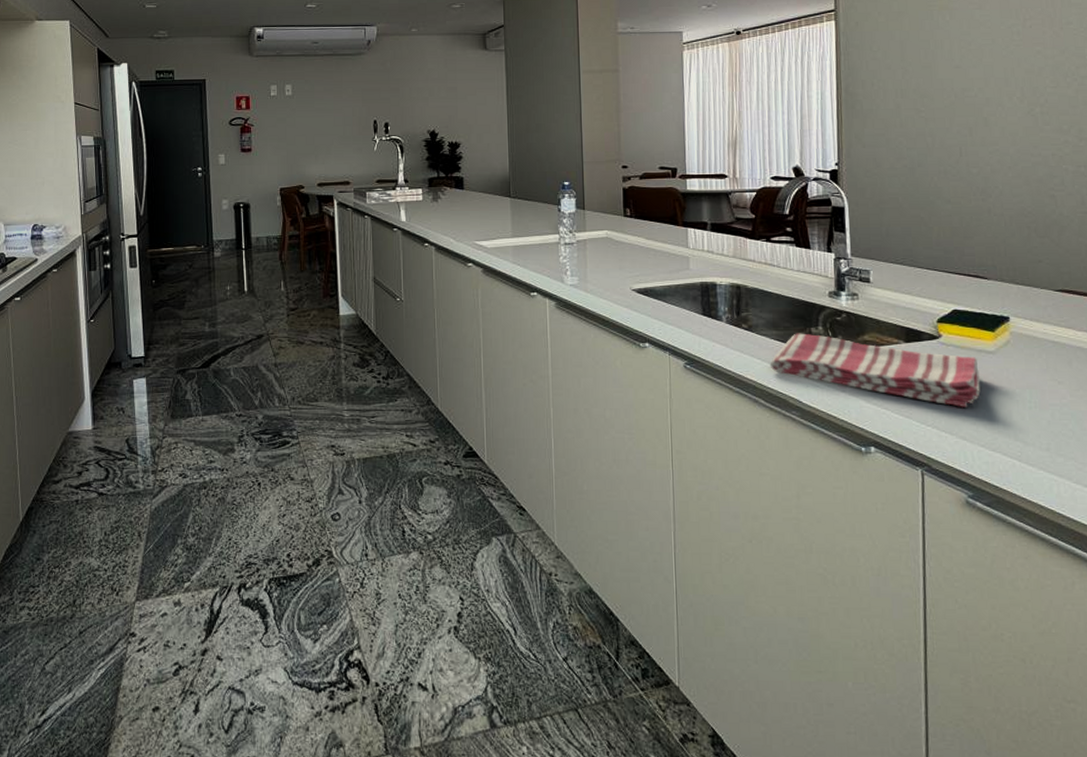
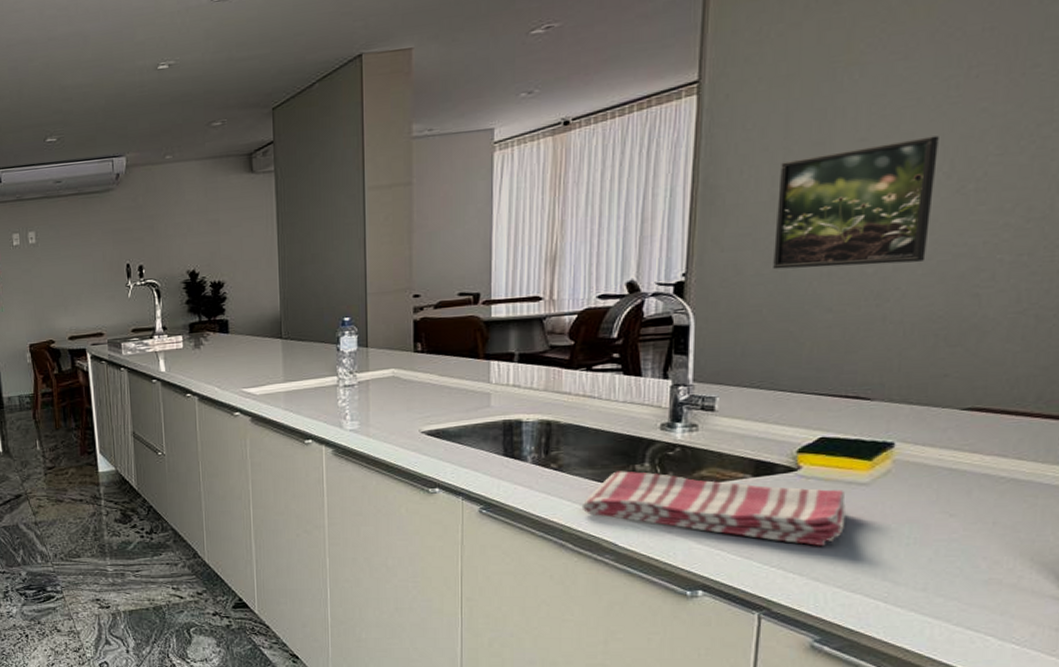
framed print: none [901,69,1013,167] -> present [773,135,939,270]

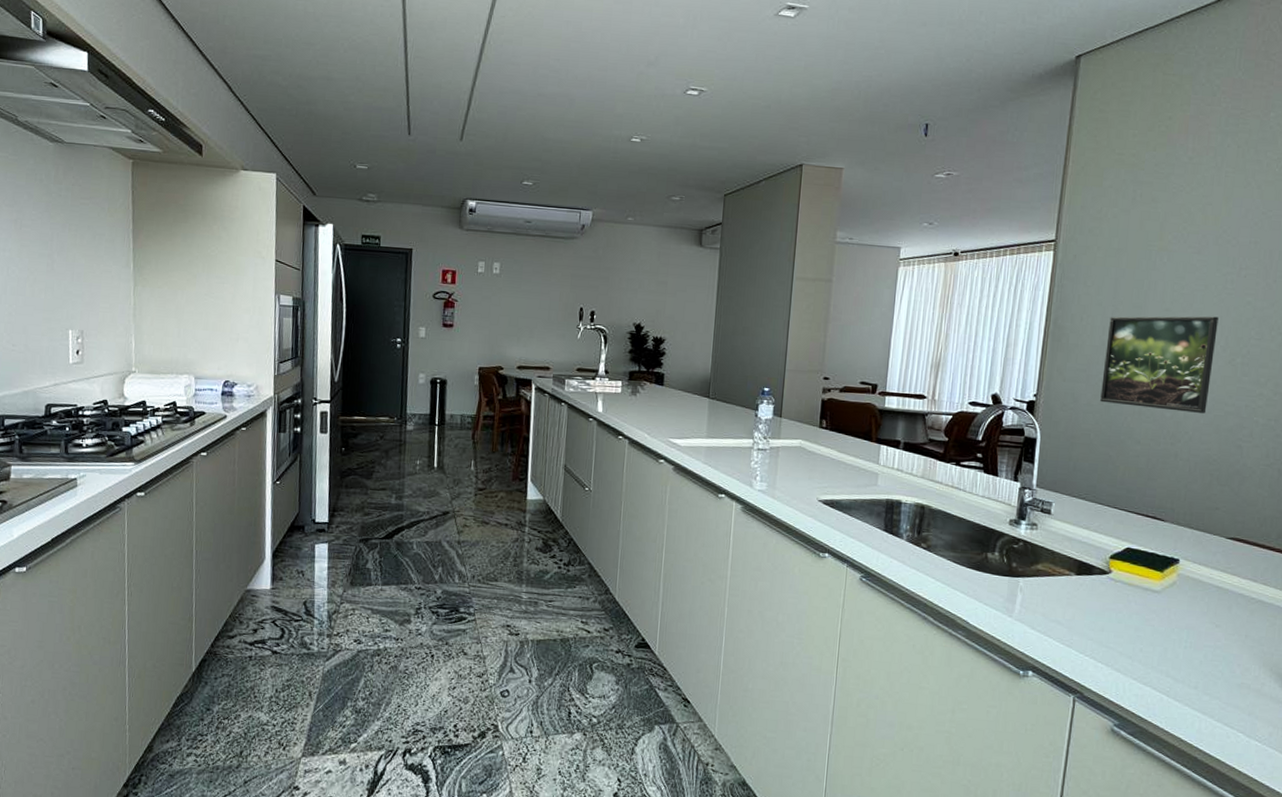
dish towel: present [581,471,846,546] -> none [943,556,1143,642]

